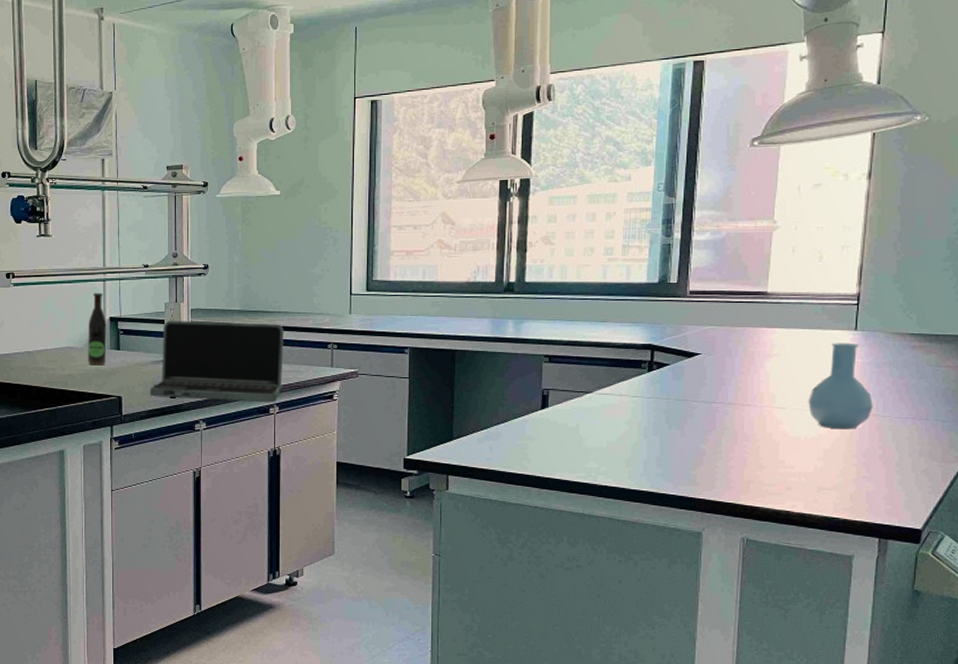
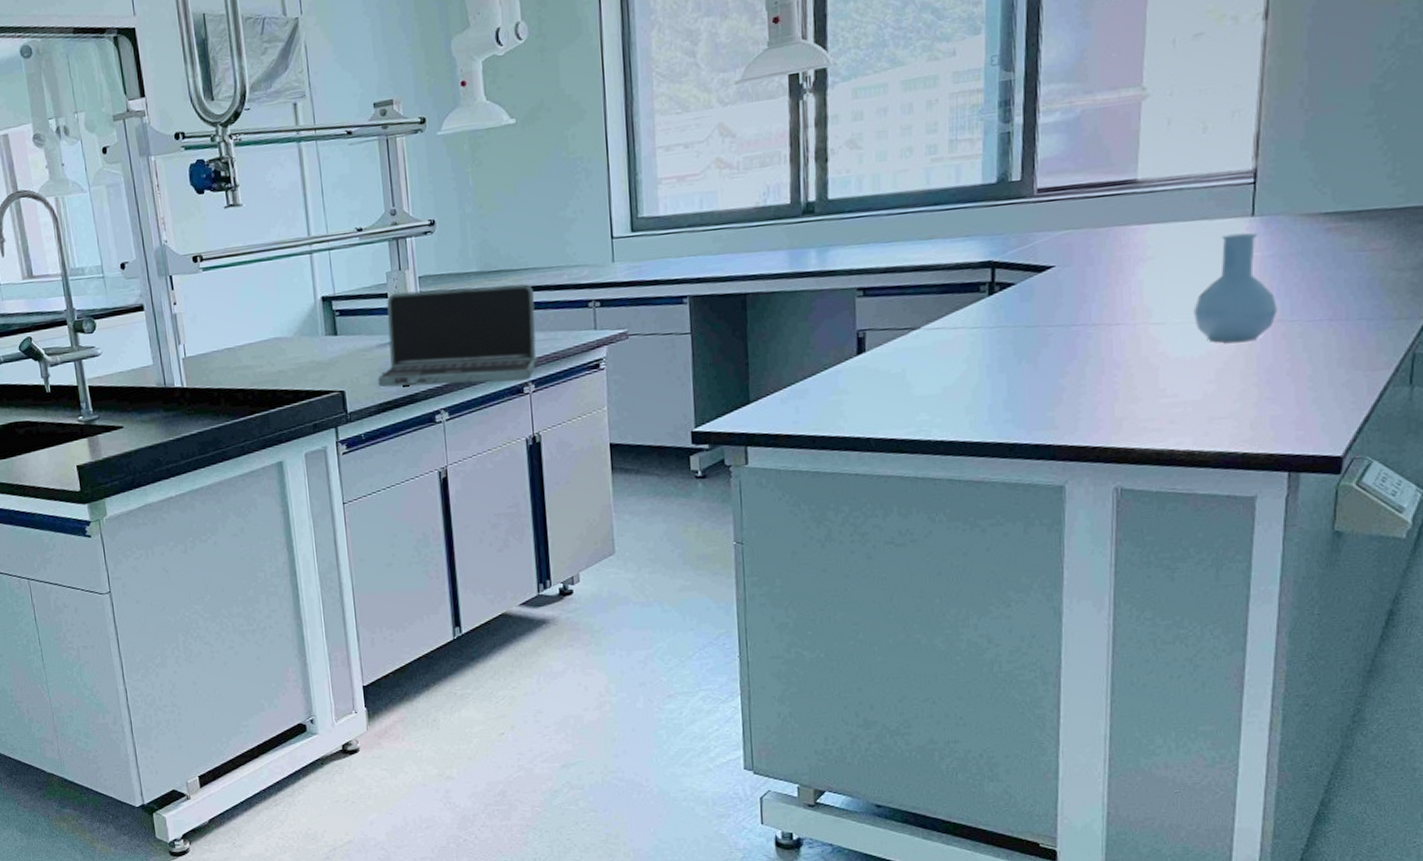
bottle: present [88,293,107,365] -> none [296,268,322,357]

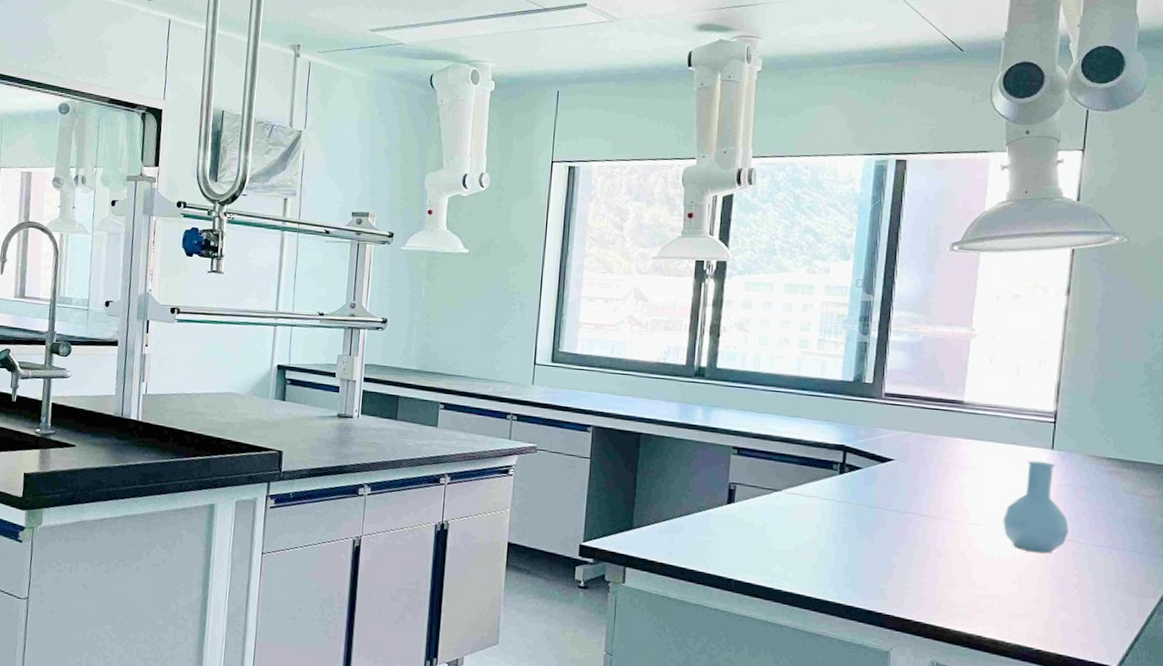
laptop: present [377,283,539,388] -> none [313,374,462,473]

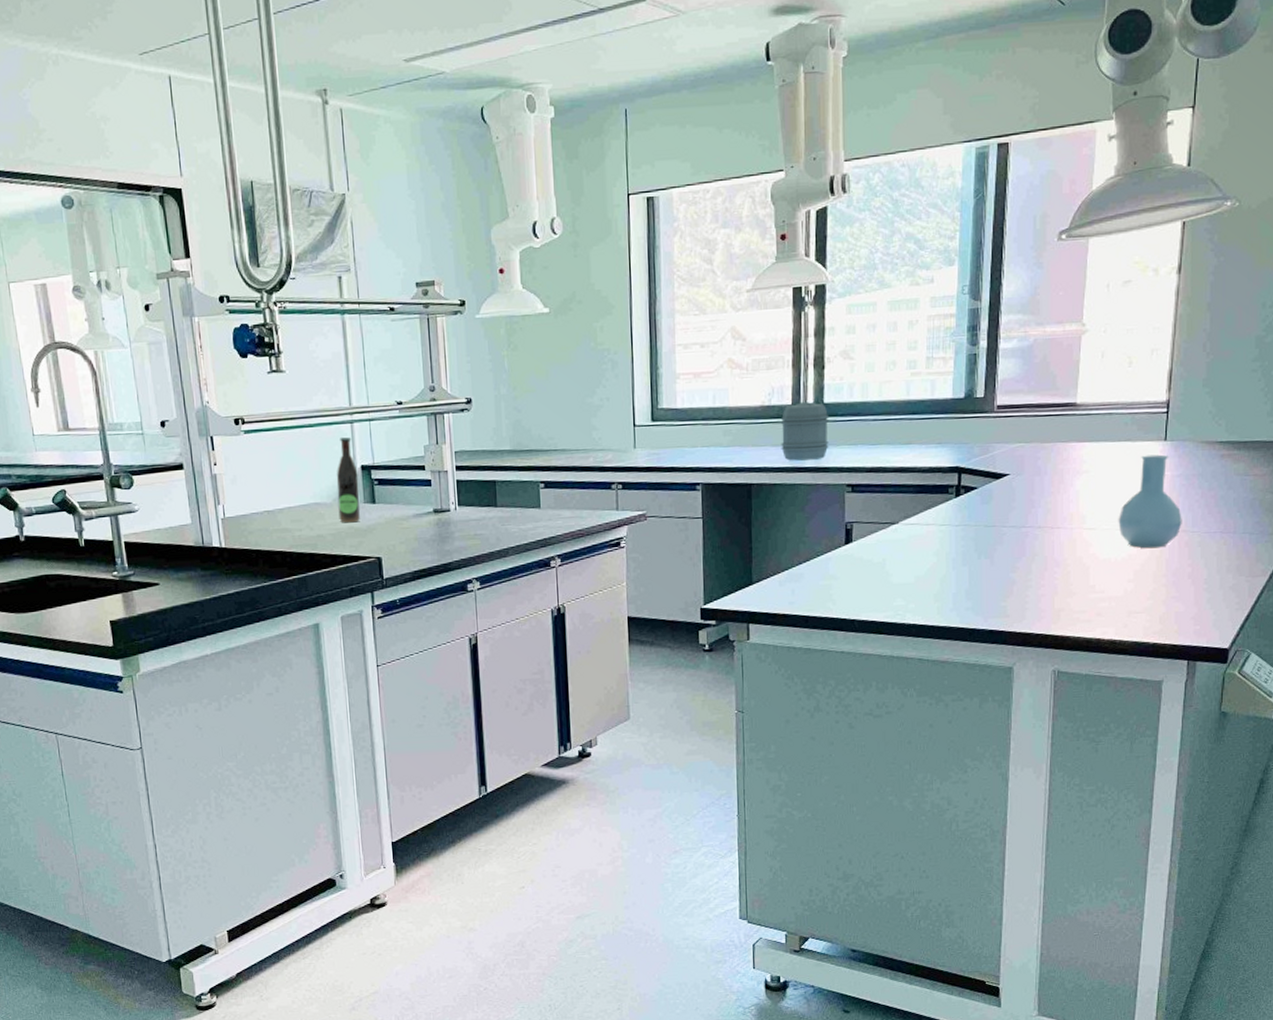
bottle: none [249,338,274,416] -> present [336,437,361,523]
container: none [672,364,721,420] -> present [781,402,830,461]

